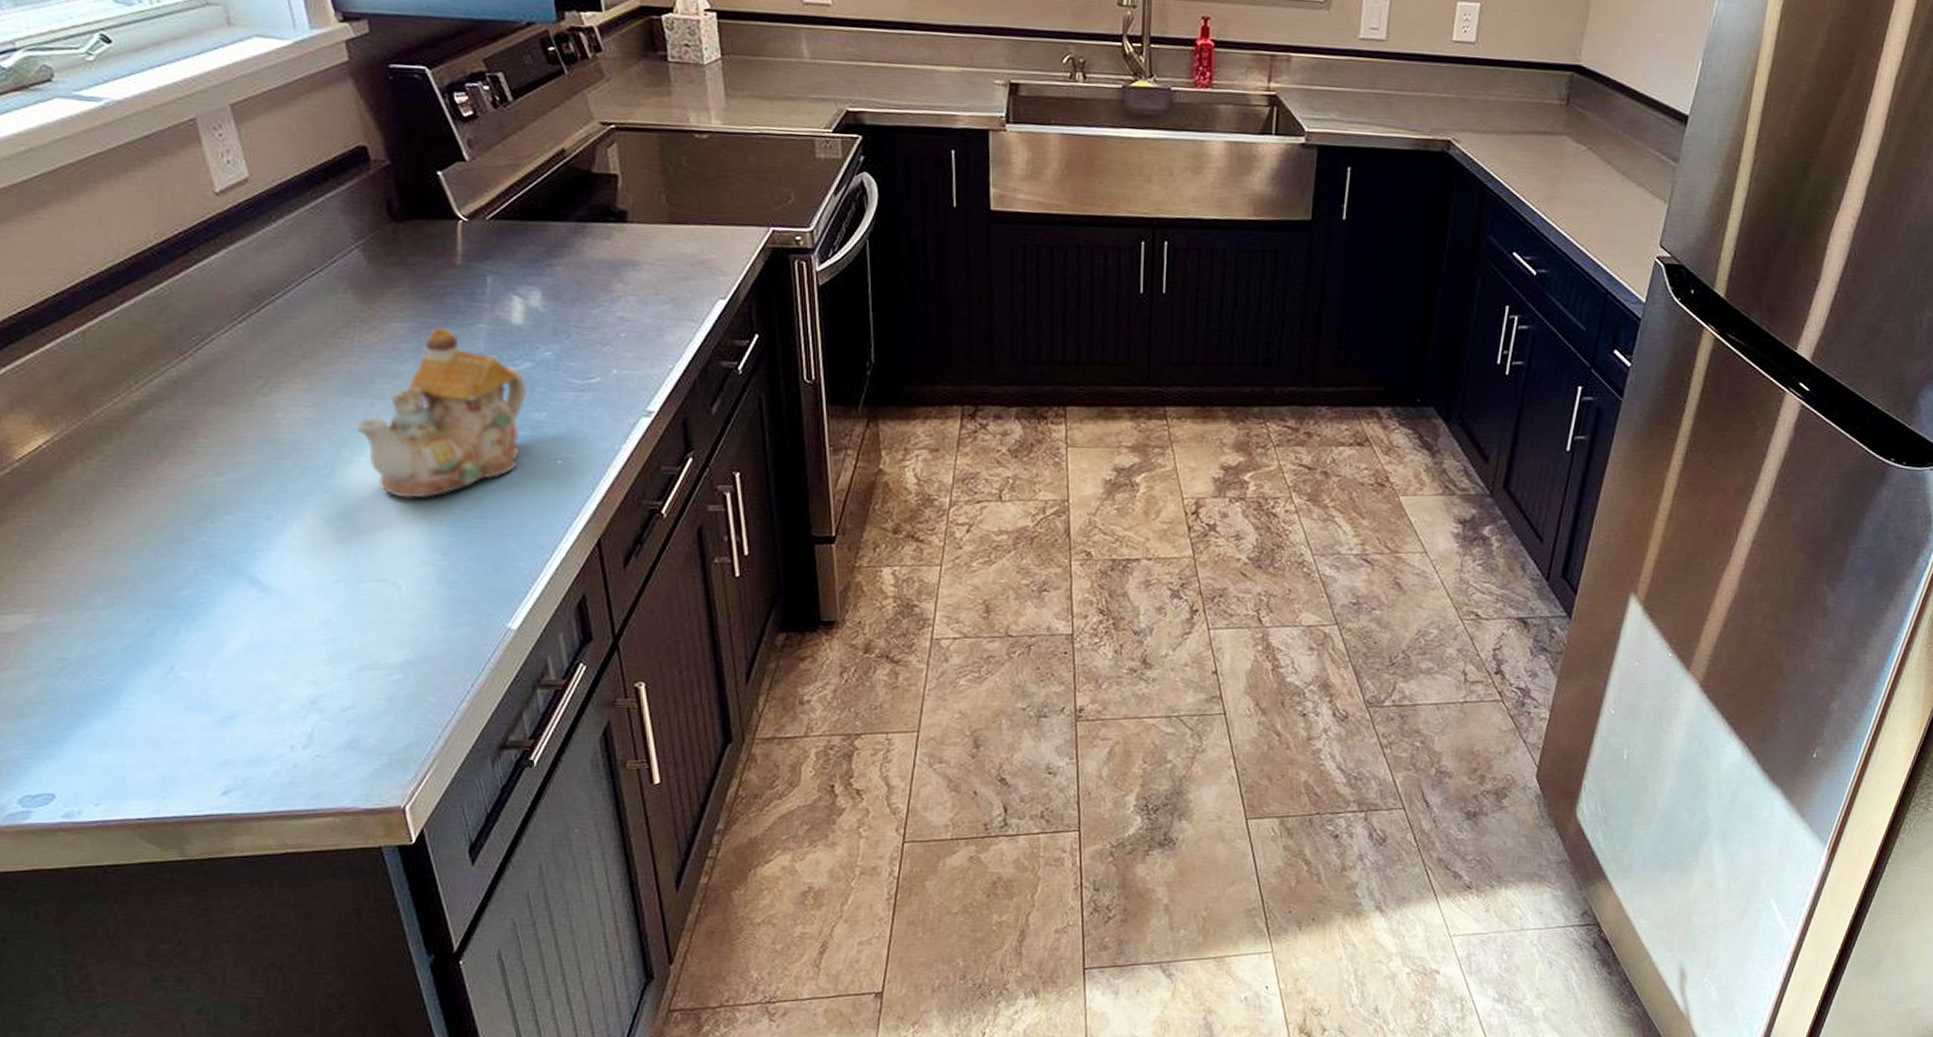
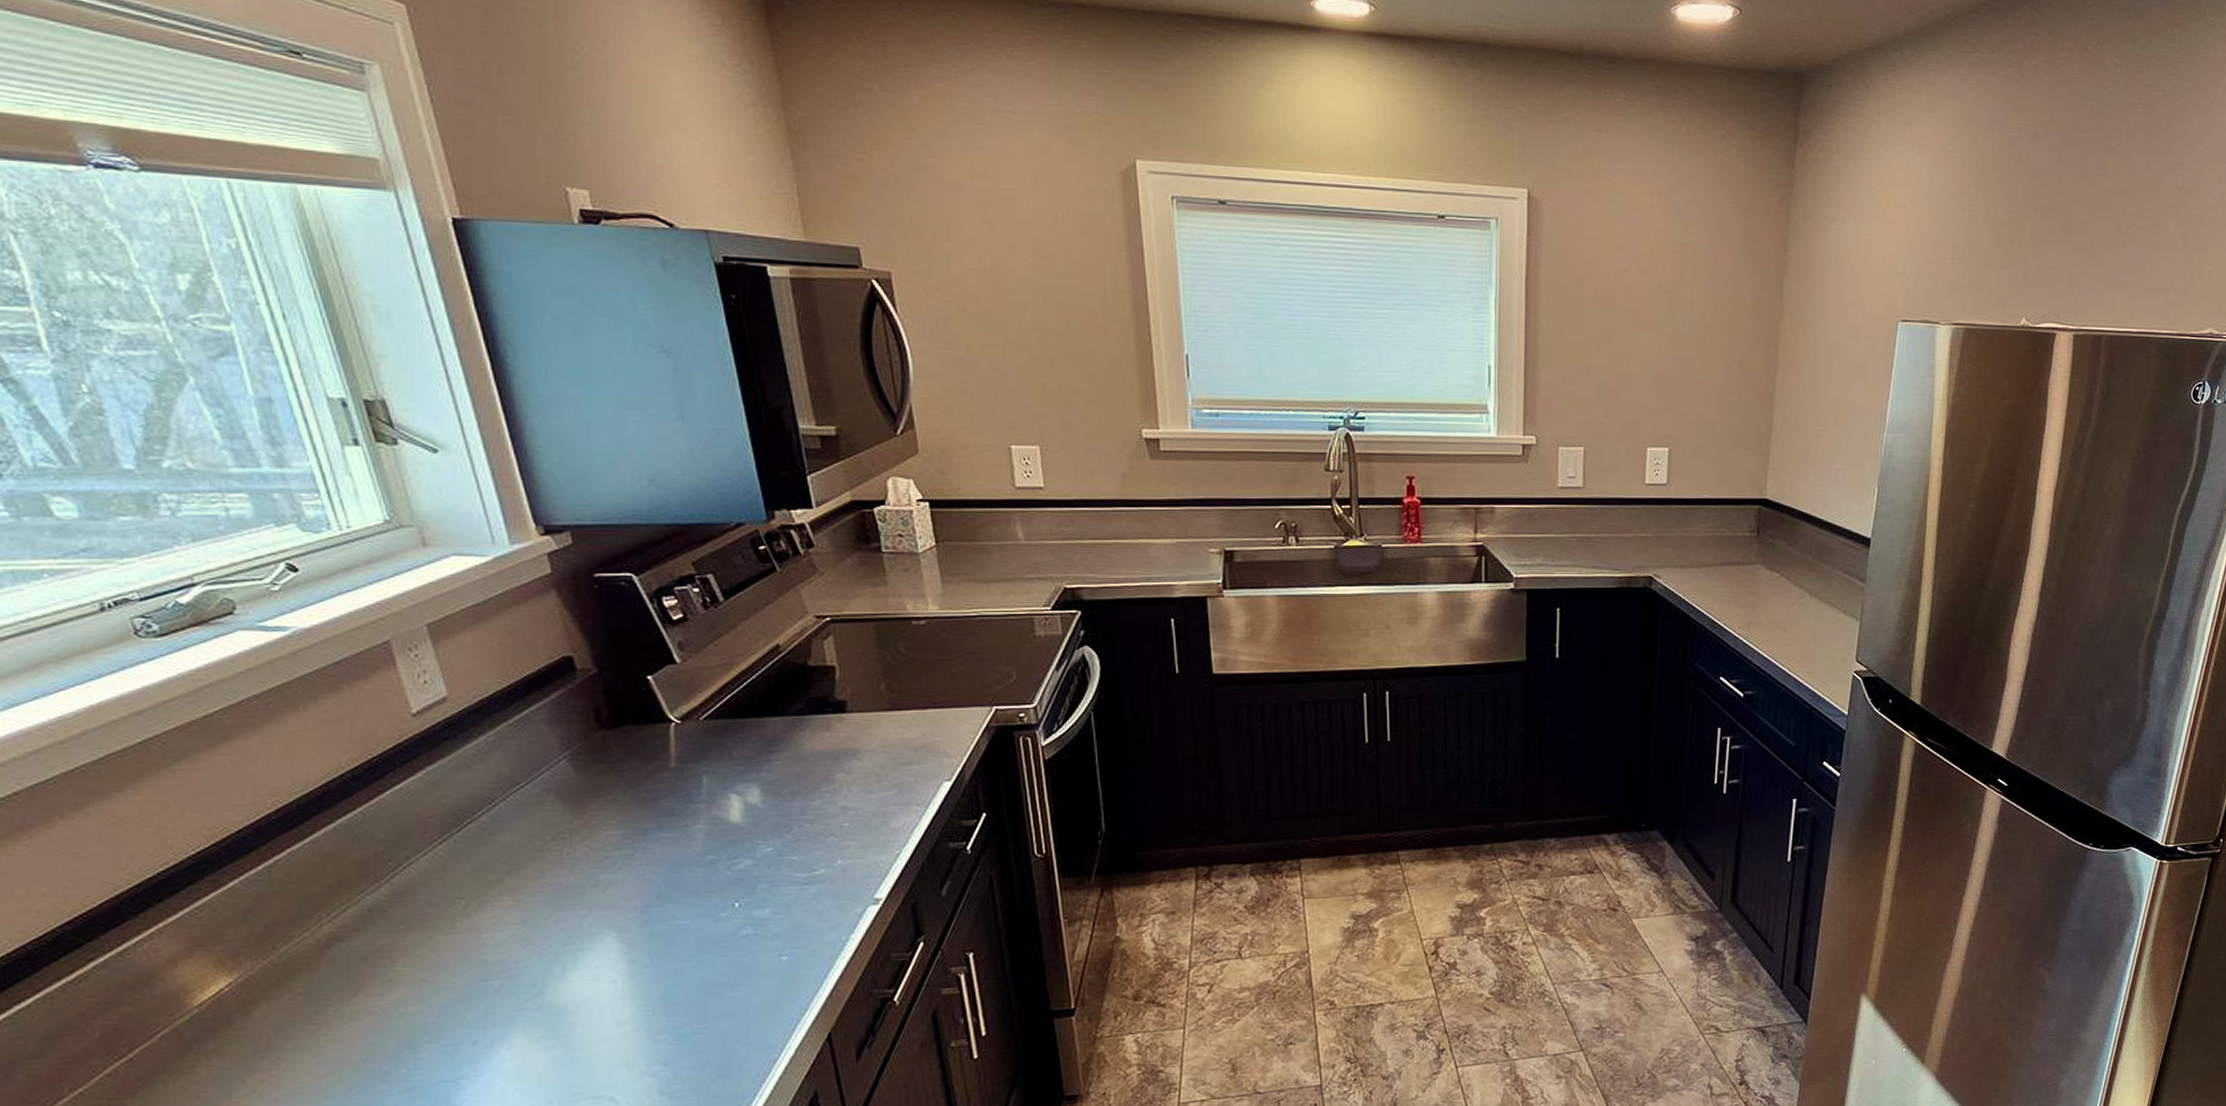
teapot: present [353,328,526,499] -> none [564,833,748,1010]

